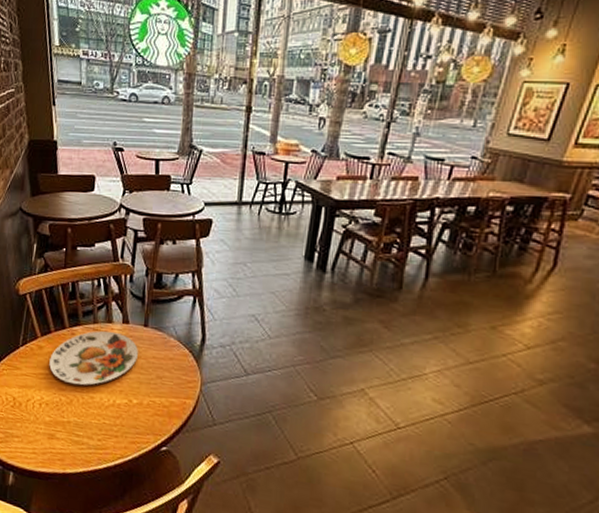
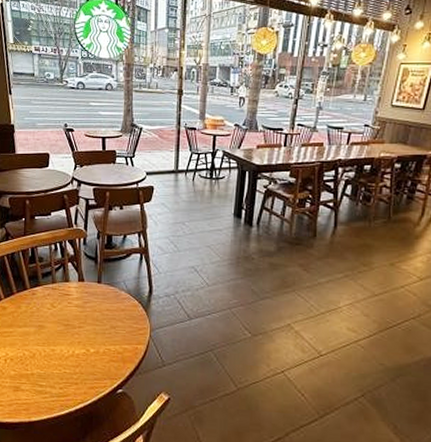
plate: present [49,330,138,386] -> none [13,289,93,340]

